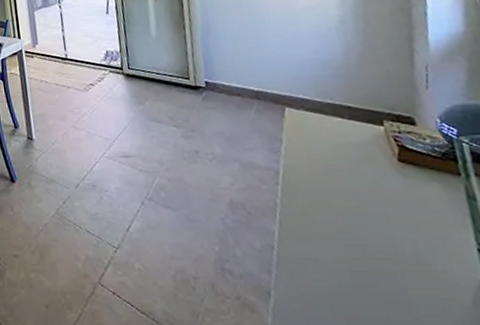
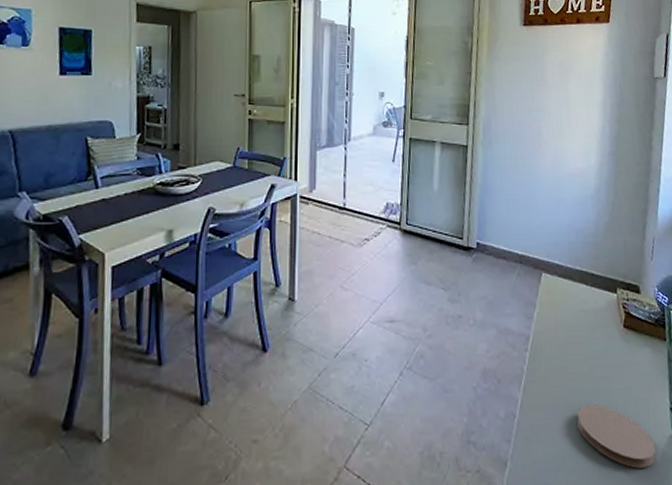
coaster: none [349,241,464,312] -> present [577,405,656,469]

